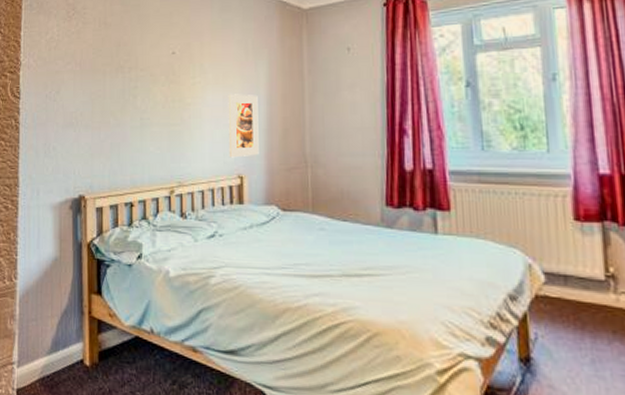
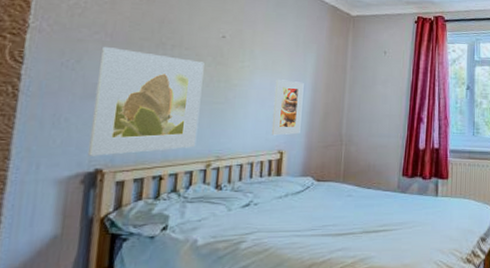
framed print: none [72,76,159,183] -> present [87,47,204,156]

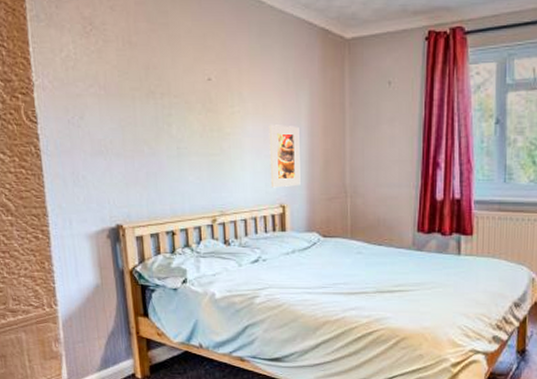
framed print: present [87,47,204,156] -> none [99,101,200,212]

